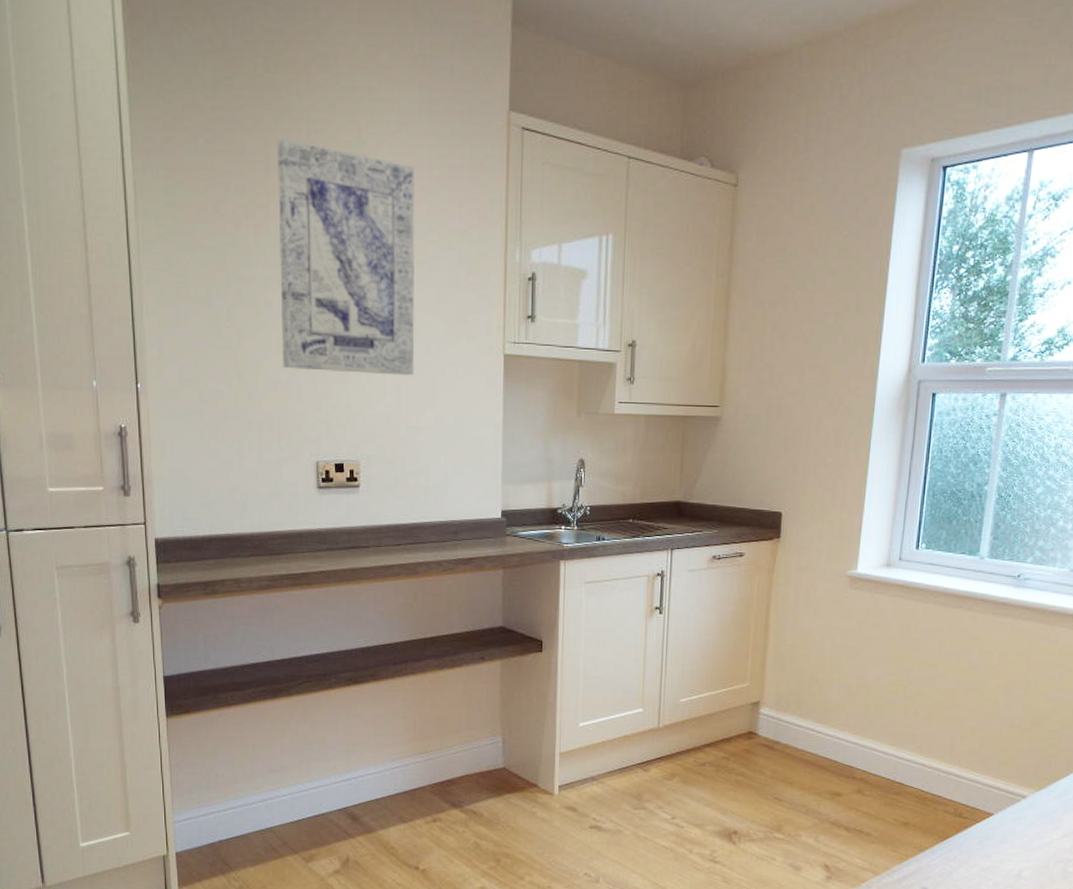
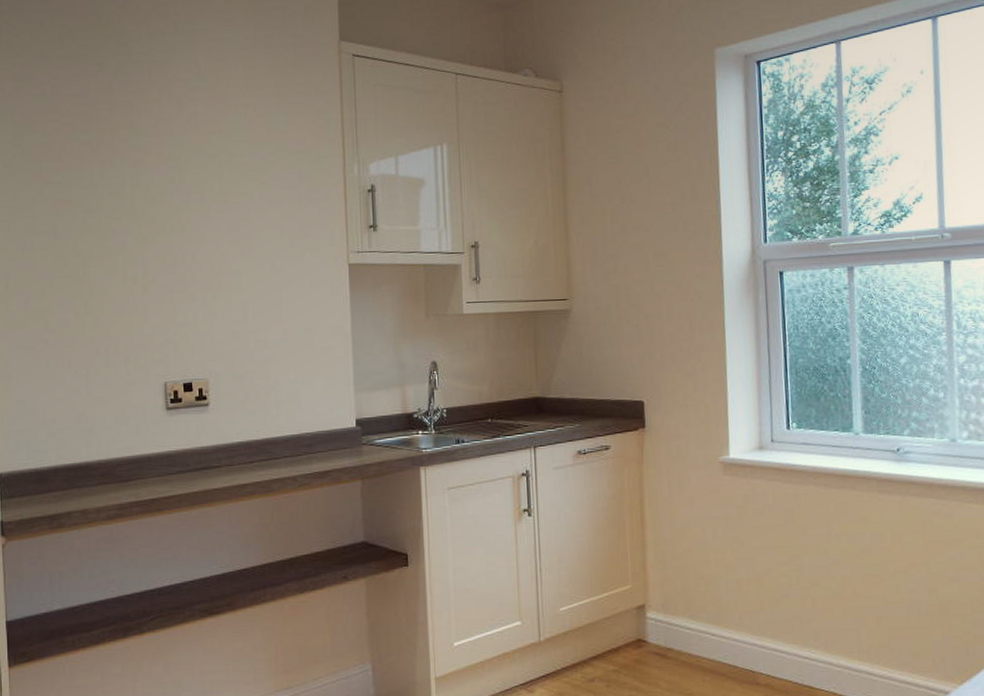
wall art: present [278,138,416,376] -> none [121,79,260,293]

